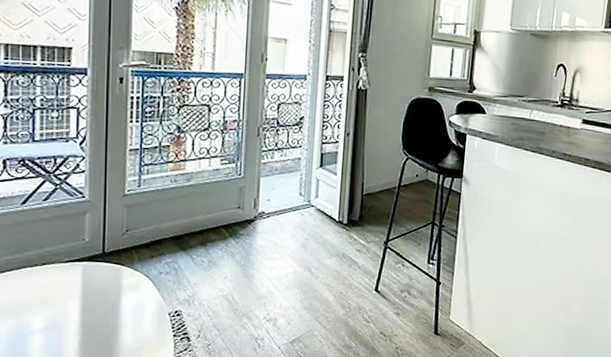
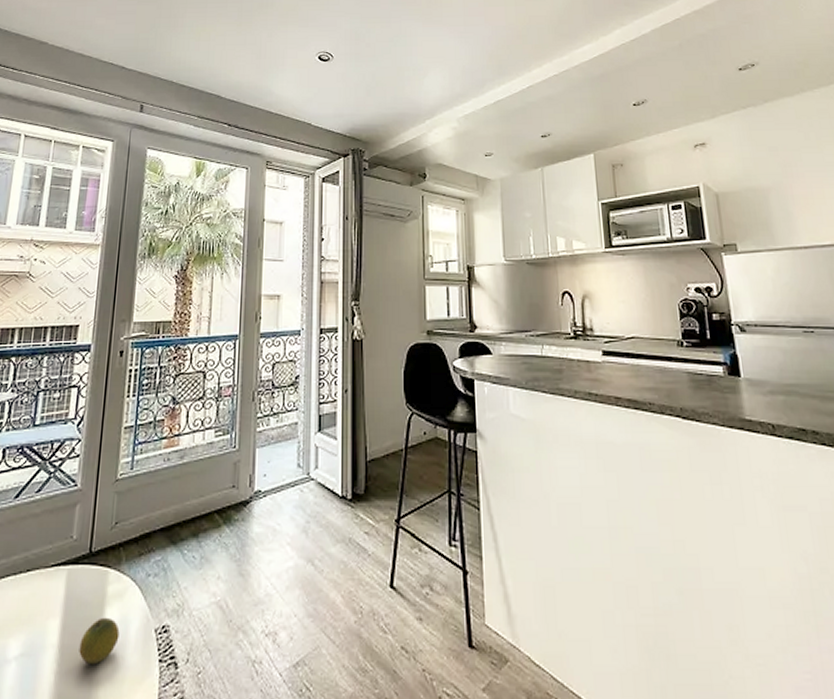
fruit: none [99,302,136,337] -> present [79,617,120,665]

